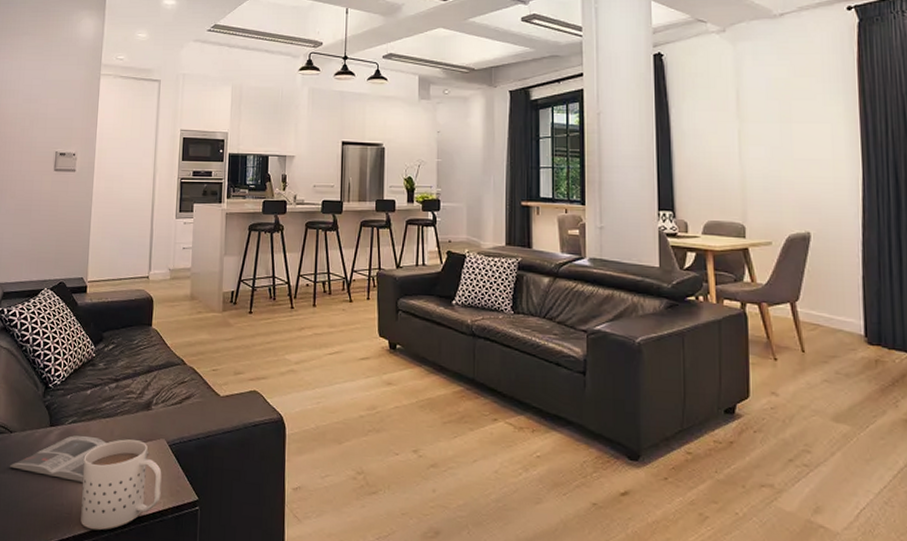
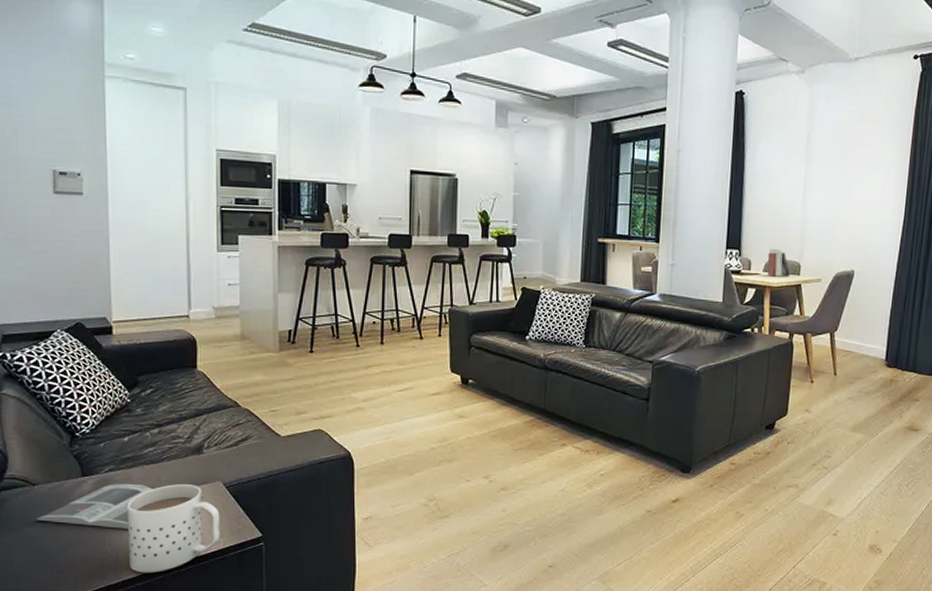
books: none [706,209,734,240] -> present [767,248,791,277]

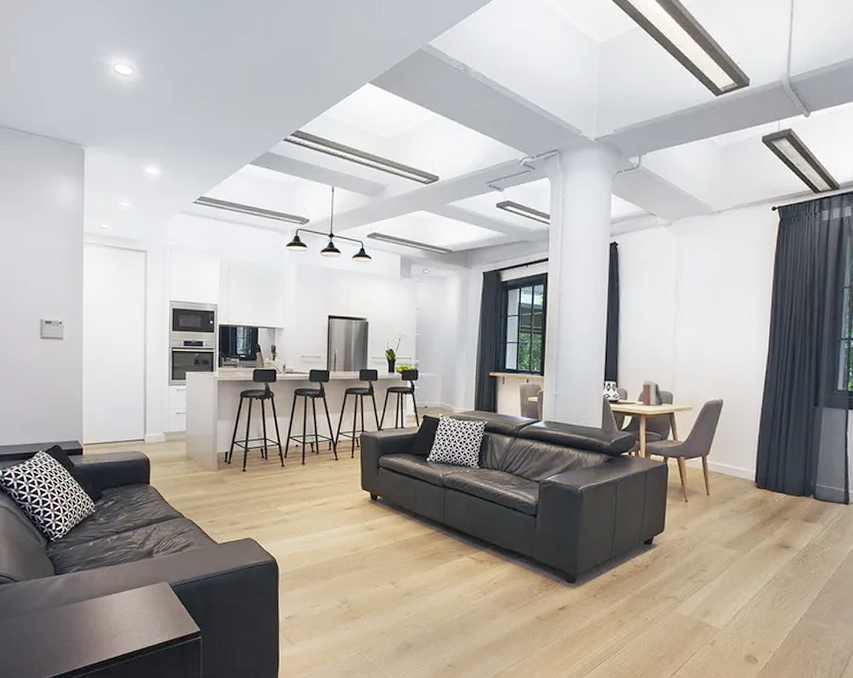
magazine: present [36,484,204,529] -> none [17,582,153,621]
mug: present [127,484,220,574] -> none [90,583,166,661]

